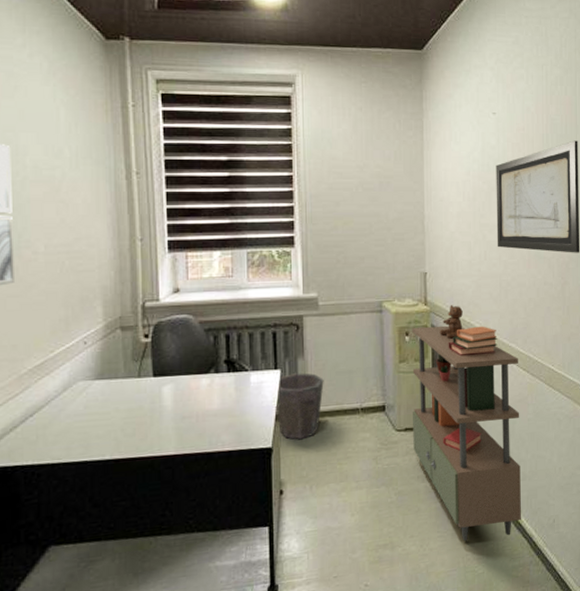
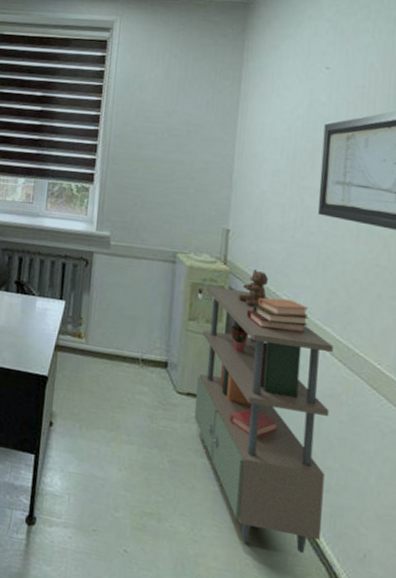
waste bin: present [275,373,324,440] -> none [55,307,107,376]

